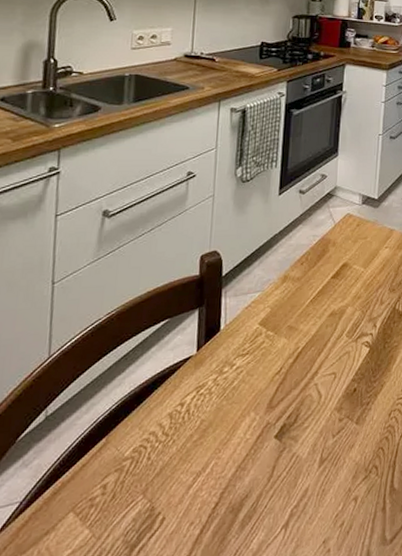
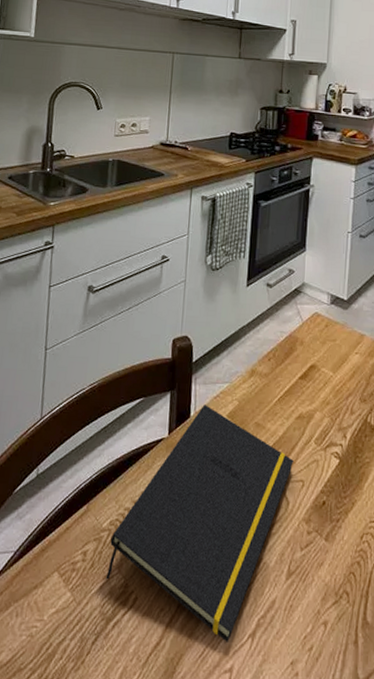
notepad: none [129,316,326,539] -> present [105,404,294,642]

